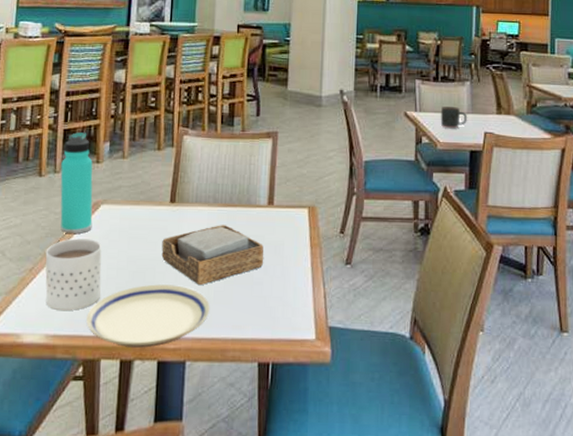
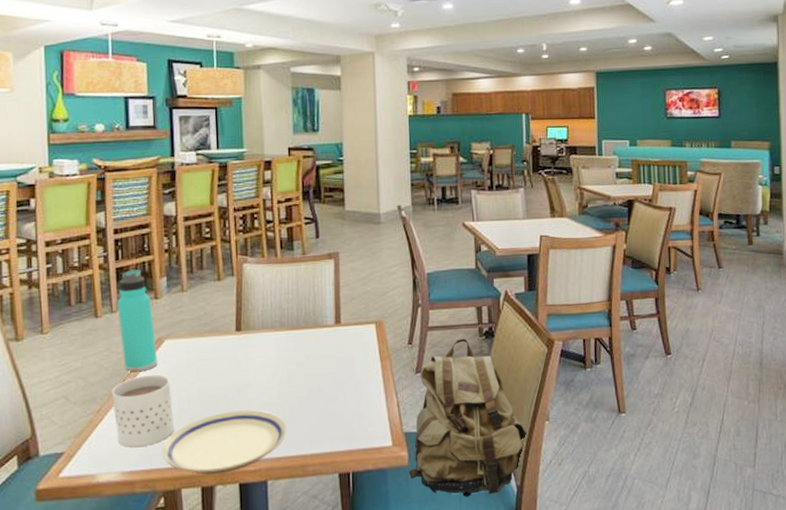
napkin holder: present [161,225,264,286] -> none [232,347,336,408]
backpack: none [330,232,459,407] -> present [408,338,528,497]
mug: present [440,107,468,128] -> none [497,214,524,234]

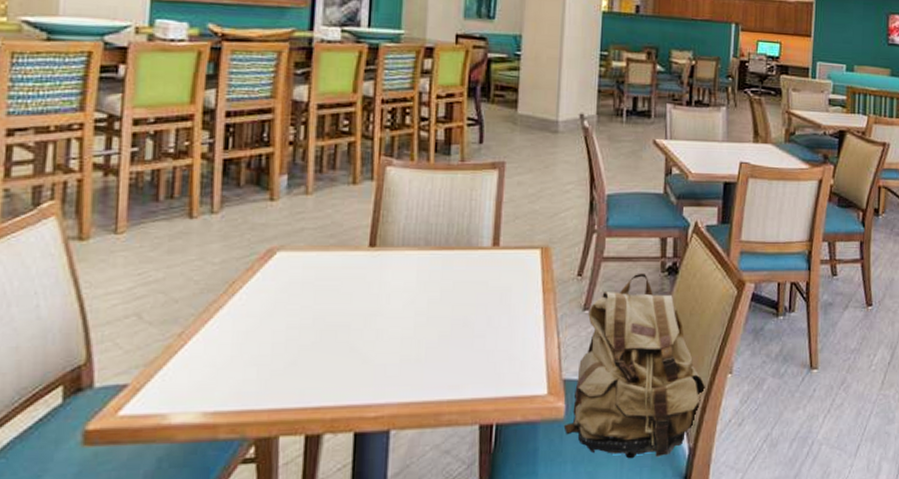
mug: present [111,374,174,447] -> none [200,294,279,382]
thermos bottle: present [117,269,158,373] -> none [219,163,266,289]
plate: present [162,410,287,475] -> none [259,343,421,420]

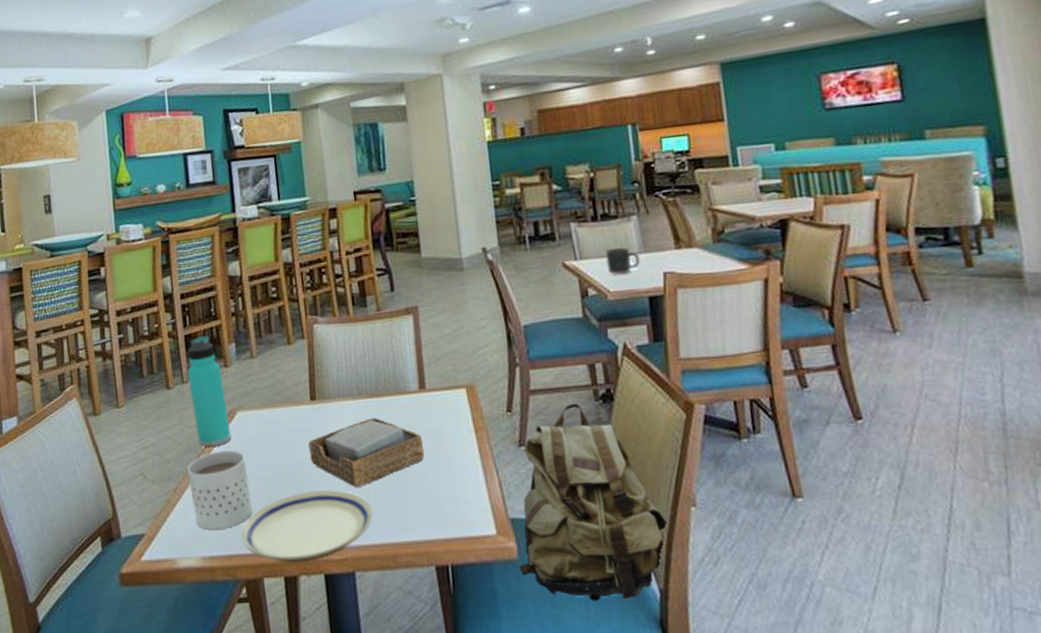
mug: none [200,294,279,382] -> present [187,450,252,530]
thermos bottle: none [219,163,266,289] -> present [188,336,231,448]
plate: none [259,343,421,420] -> present [241,490,373,563]
napkin holder: none [358,271,488,343] -> present [308,418,425,488]
mug: none [692,134,723,157] -> present [605,247,641,274]

